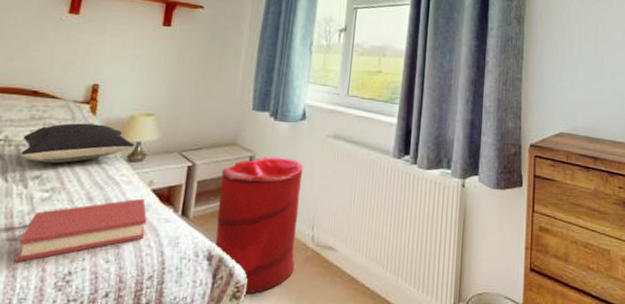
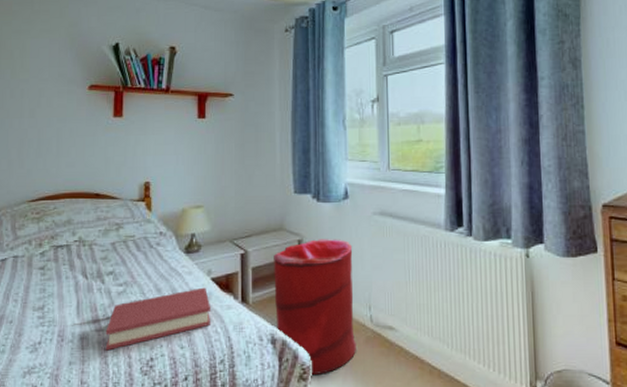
pillow: present [20,123,135,164] -> none [93,220,190,260]

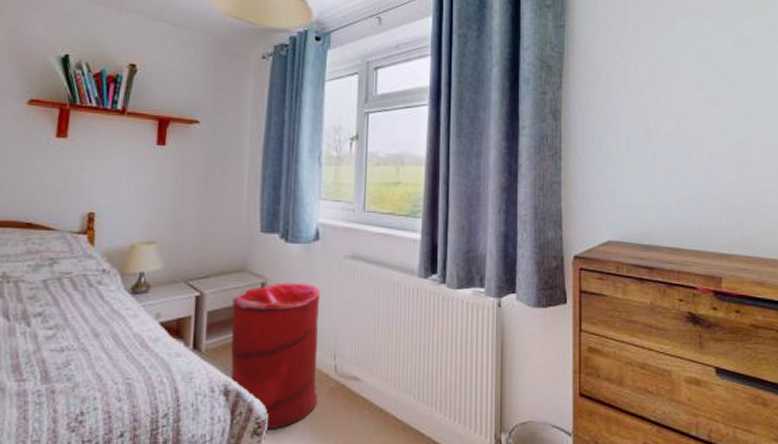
hardback book: present [105,287,211,351] -> none [25,332,158,404]

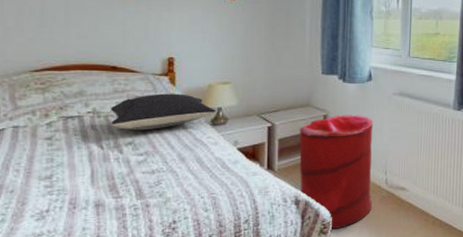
pillow: none [20,255,138,299] -> present [110,93,216,131]

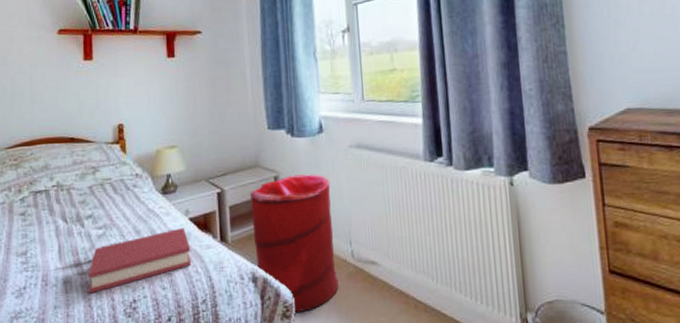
pillow: present [110,93,216,131] -> none [71,161,166,203]
hardback book: none [124,156,237,216] -> present [88,227,192,294]

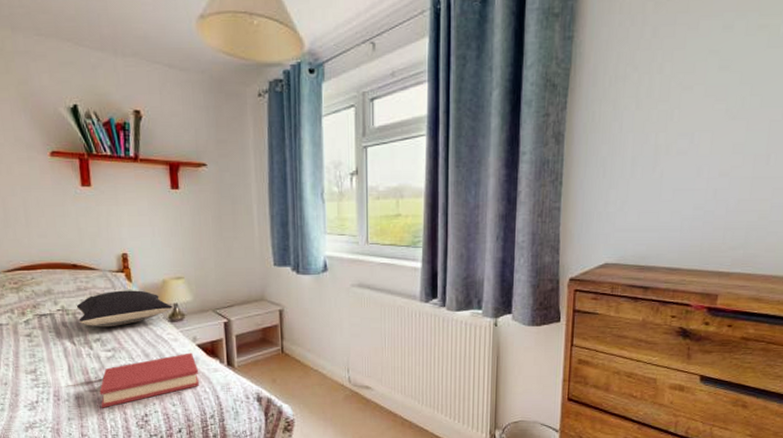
pillow: none [71,161,166,203] -> present [76,290,173,328]
laundry hamper: present [250,174,340,313] -> none [256,309,337,428]

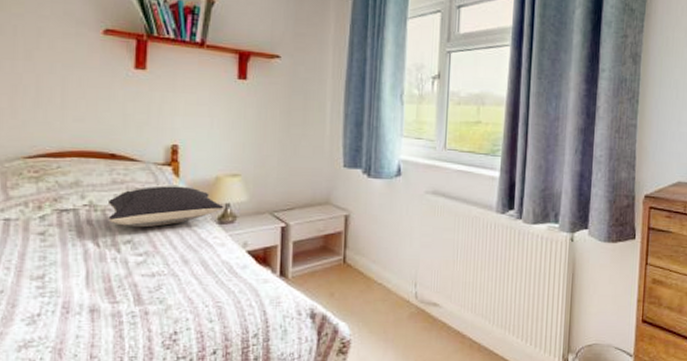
hardback book: present [99,353,200,408] -> none [120,260,246,324]

